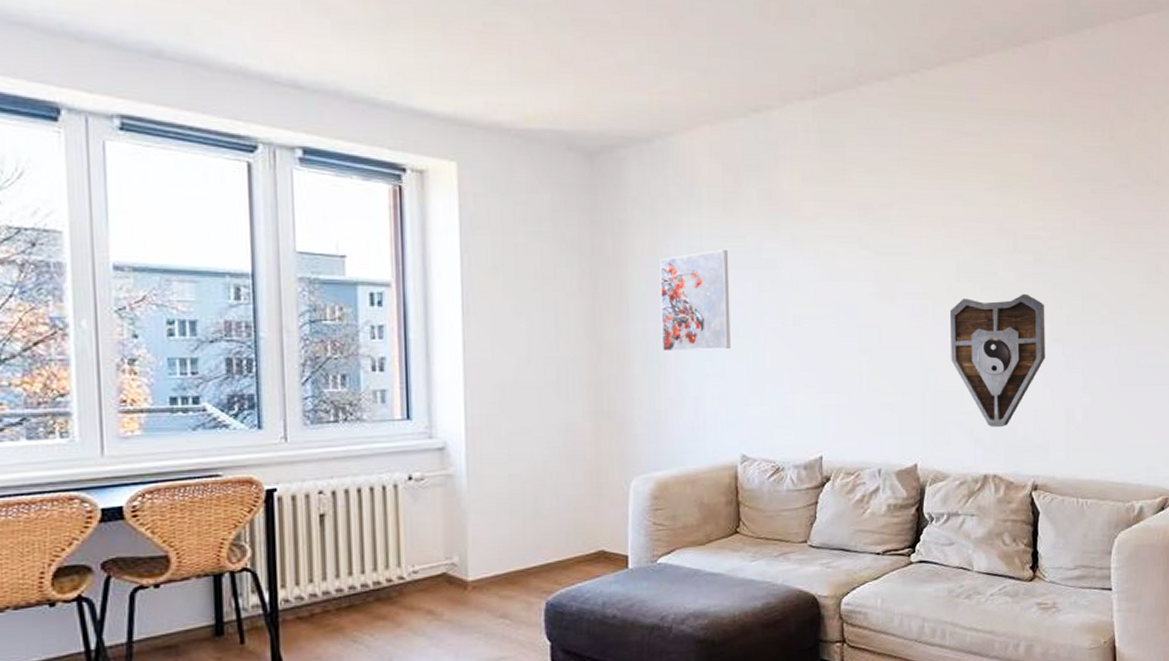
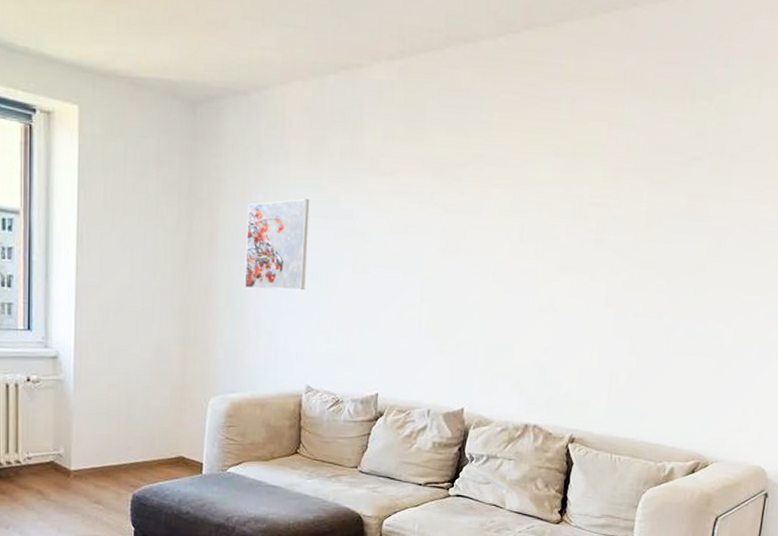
decorative shield: present [950,293,1045,428] -> none [506,258,603,383]

